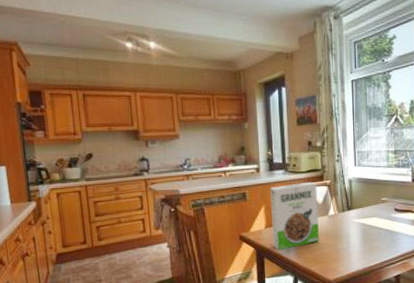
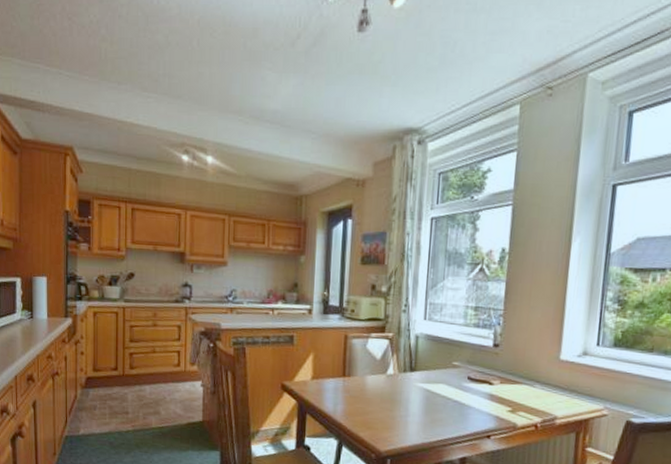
cereal box: present [270,181,319,250] -> none [318,331,377,408]

